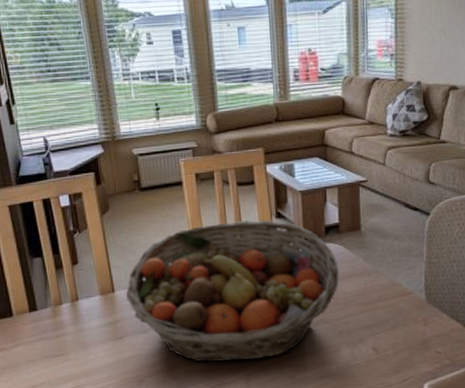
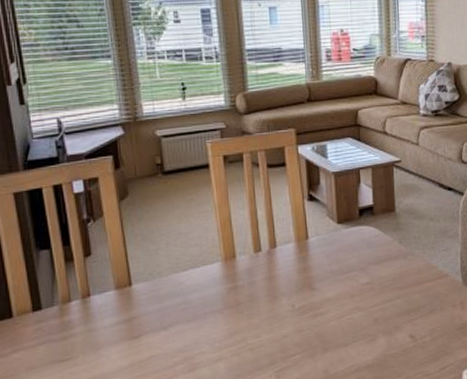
fruit basket: present [126,220,339,363] -> none [145,203,374,360]

